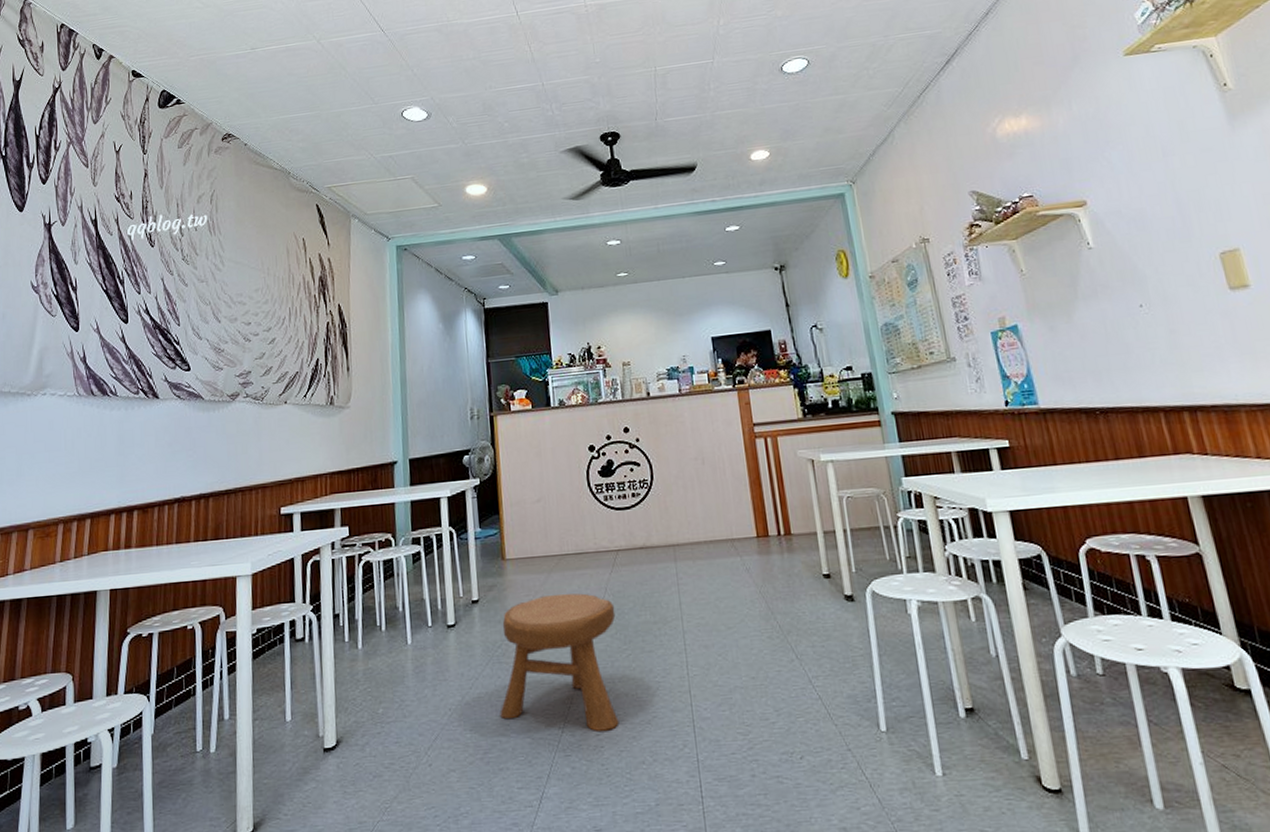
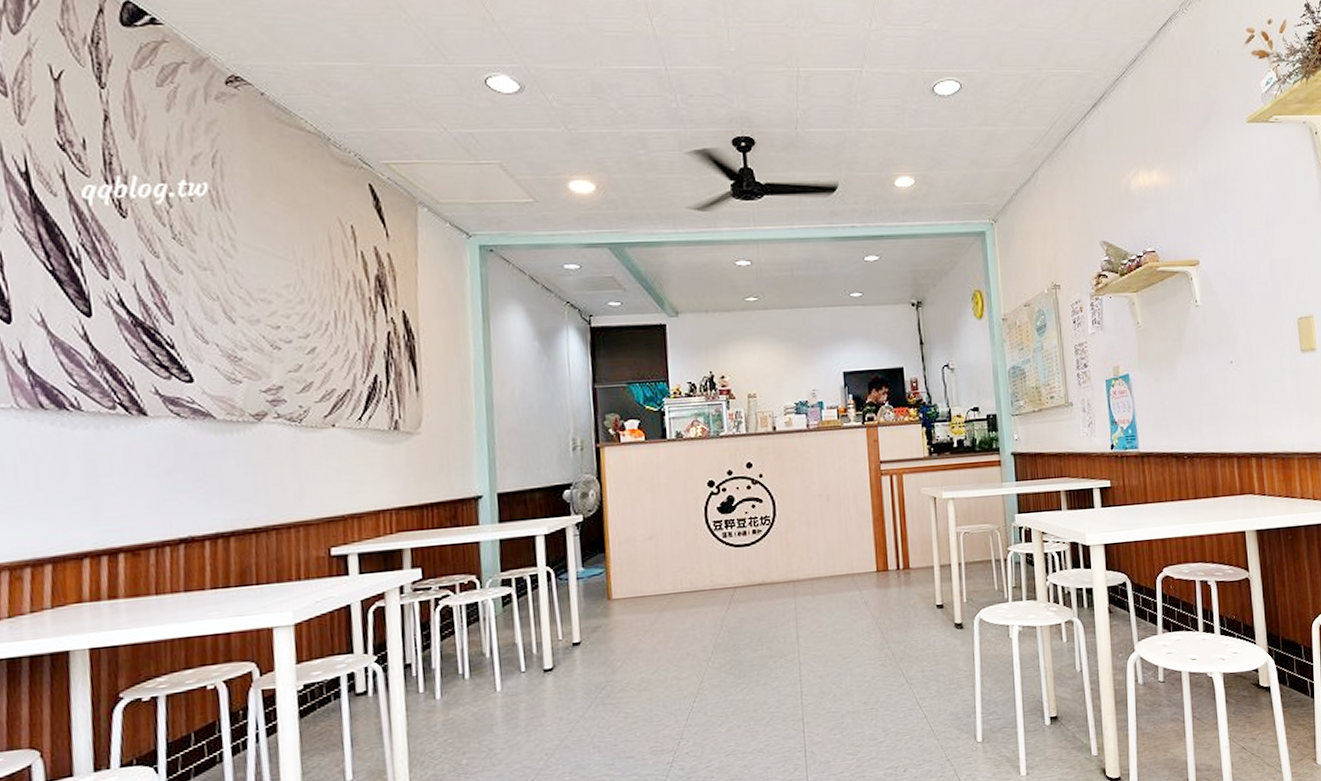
stool: present [500,593,619,731] -> none [603,631,731,763]

